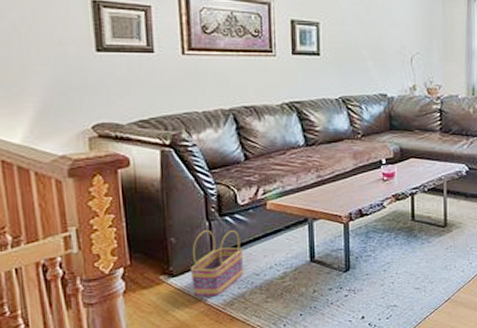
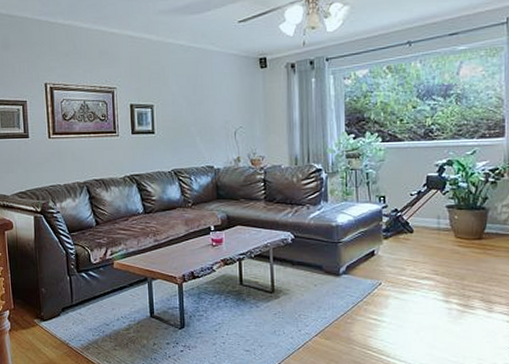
basket: present [189,230,243,297] -> none [56,284,96,340]

